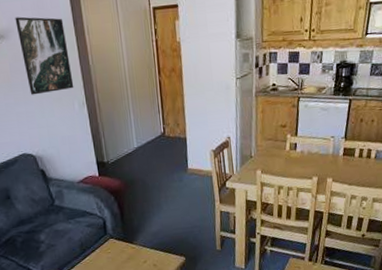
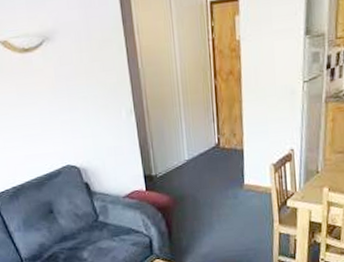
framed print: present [15,16,74,95] -> none [60,16,122,102]

